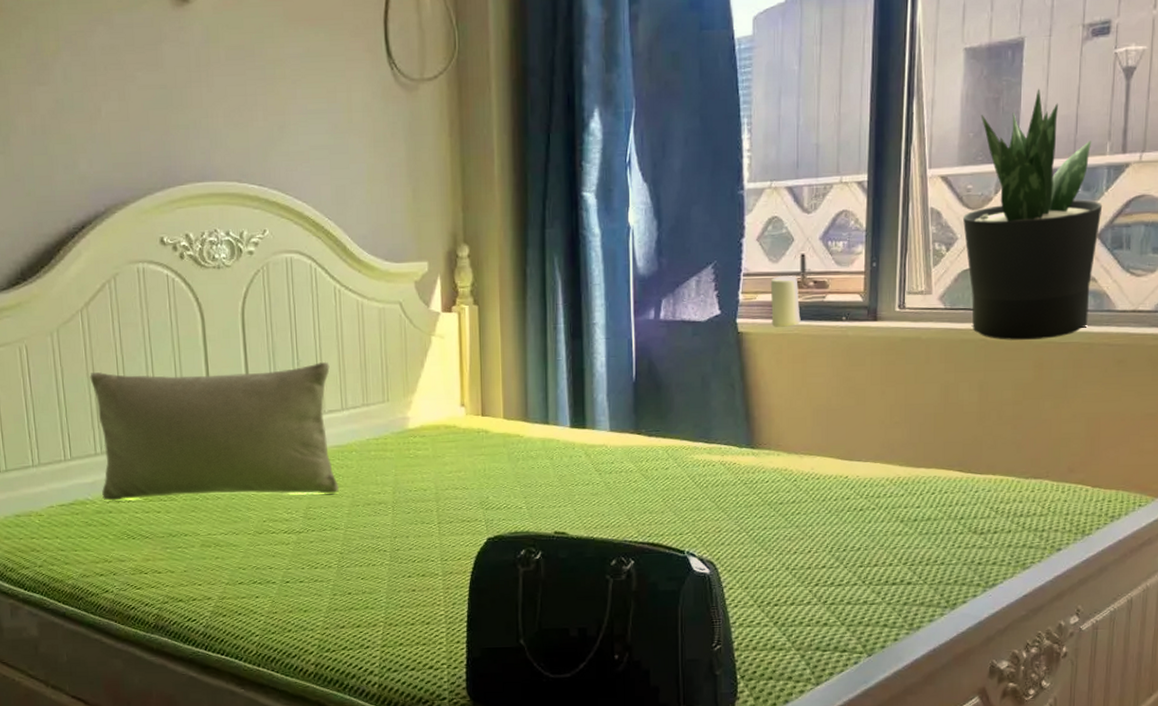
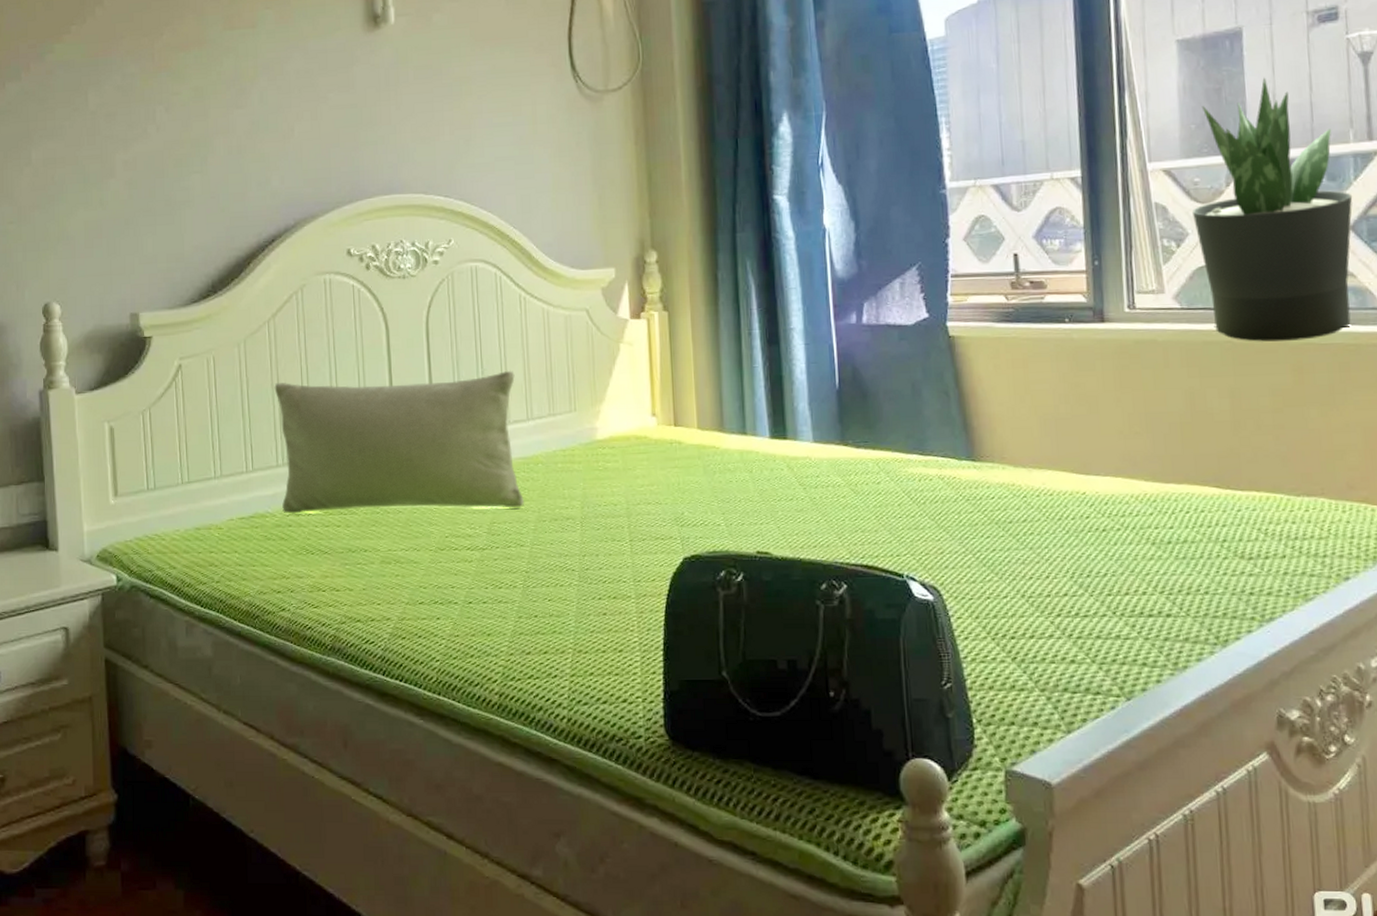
candle: present [770,275,801,327] -> none [981,276,1018,331]

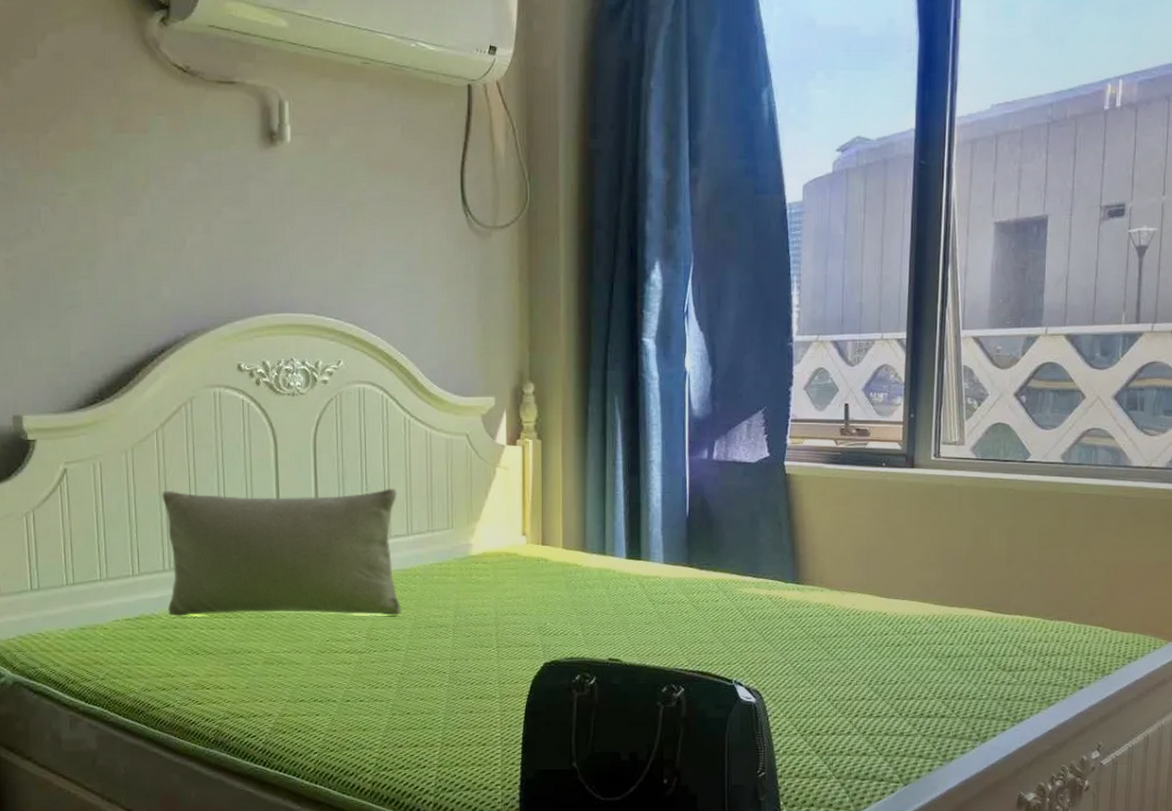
planter: present [1193,77,1353,342] -> none [993,261,1119,490]

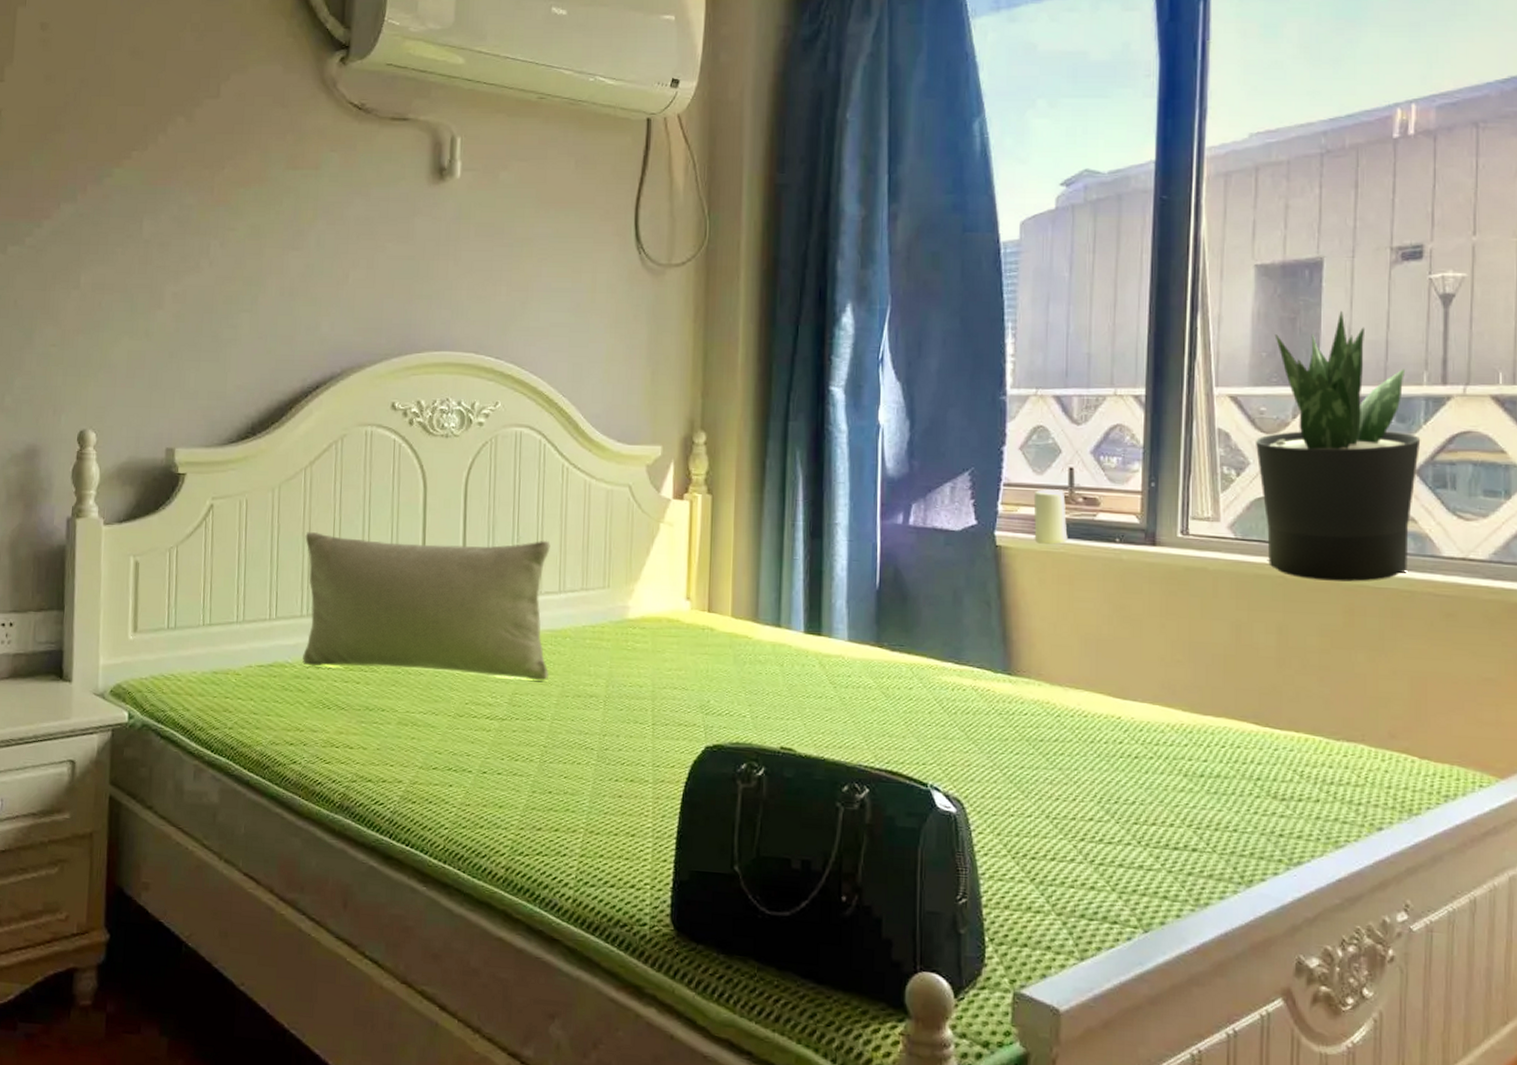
candle: none [816,423,844,471] -> present [1033,489,1068,544]
planter: none [993,261,1119,490] -> present [1256,310,1421,582]

